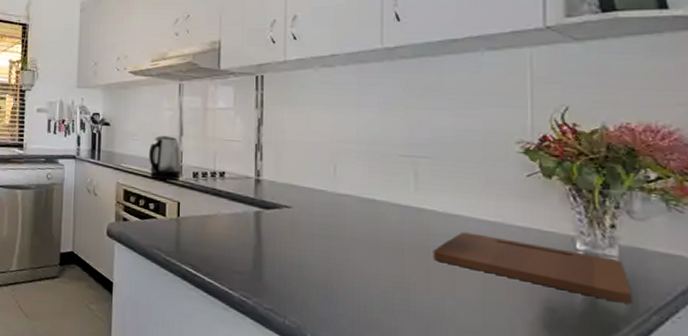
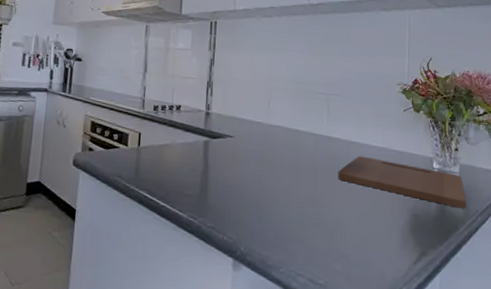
kettle: present [149,135,181,181] -> none [115,71,144,114]

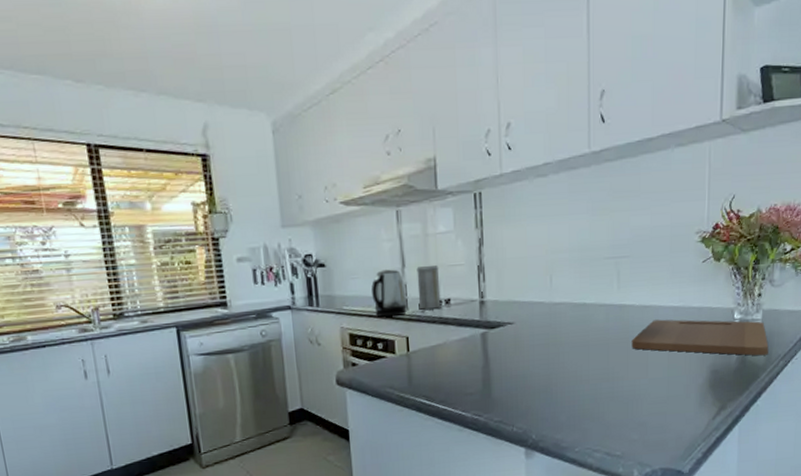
kettle: none [115,71,144,114] -> present [371,269,407,317]
canister: none [153,73,175,113] -> present [416,264,441,310]

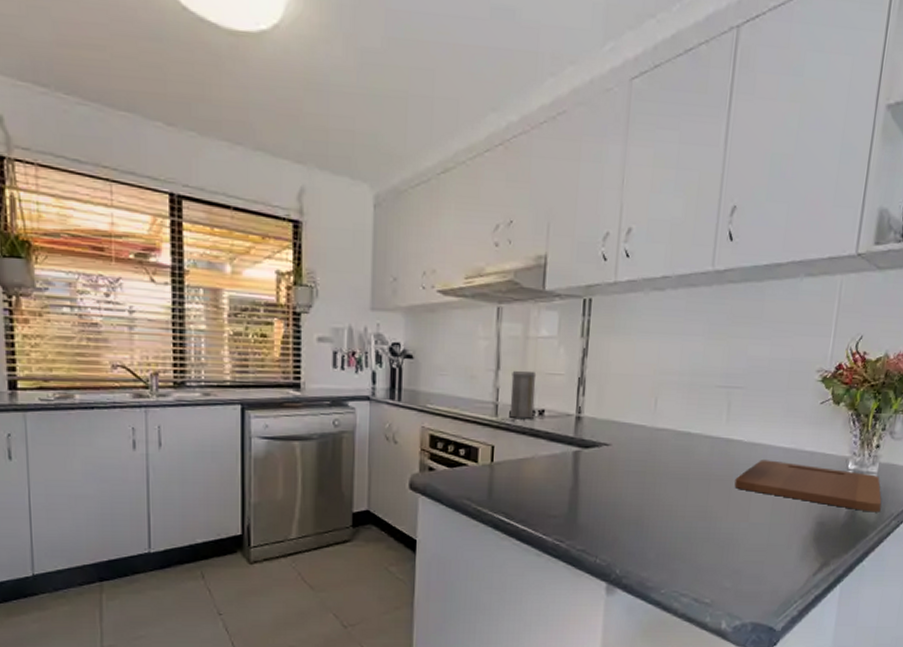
kettle: present [371,269,407,317] -> none [460,369,497,423]

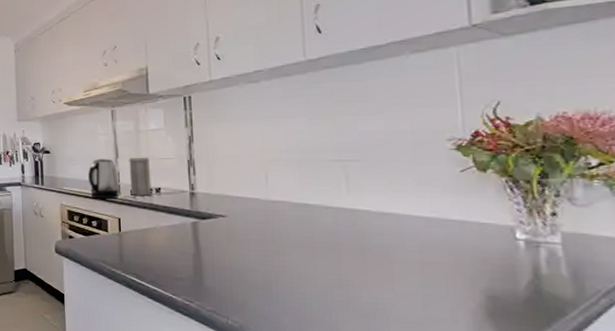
kettle: none [460,369,497,423] -> present [88,158,119,200]
cutting board: present [734,460,882,513] -> none [369,229,579,288]

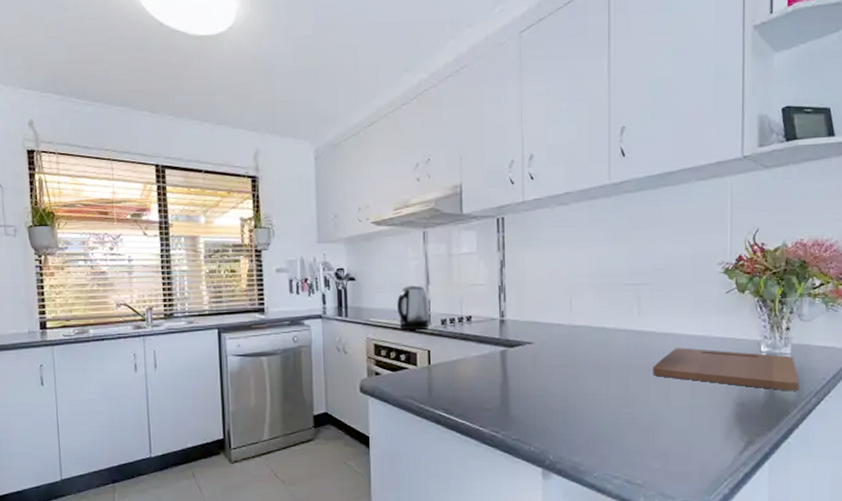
canister: present [129,157,152,197] -> none [440,283,463,326]
cutting board: none [369,229,579,288] -> present [652,348,799,391]

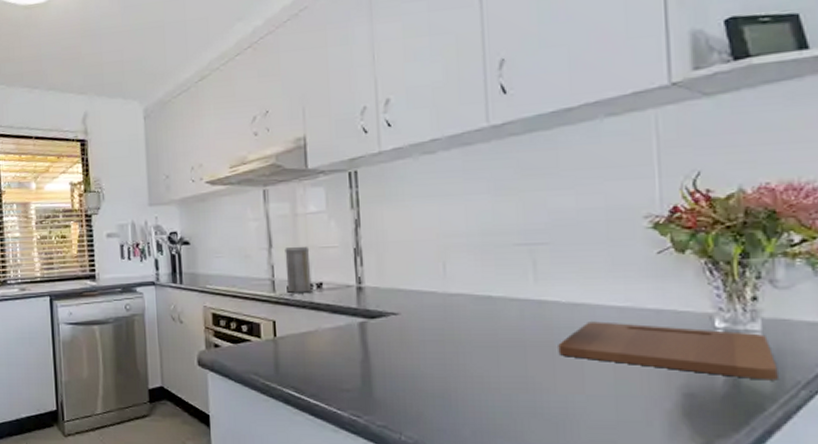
kettle: present [397,285,430,331] -> none [236,249,274,299]
canister: none [440,283,463,326] -> present [284,246,312,294]

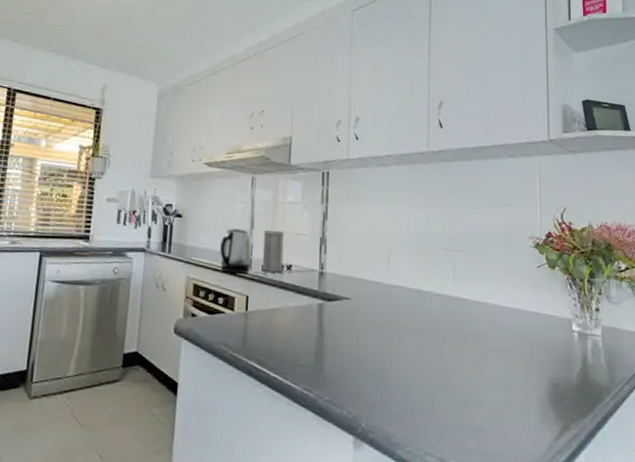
kettle: none [236,249,274,299] -> present [220,228,251,275]
cutting board: present [558,321,778,380] -> none [467,318,611,376]

